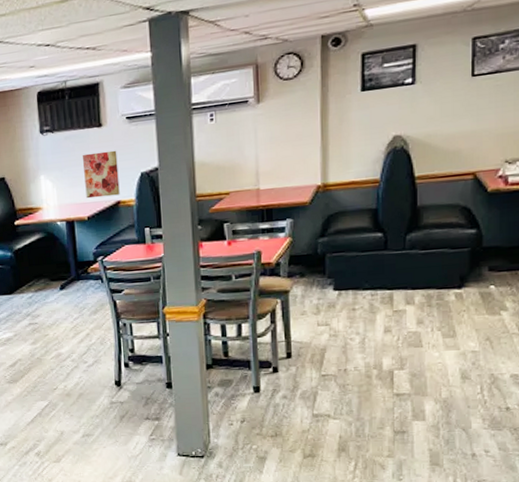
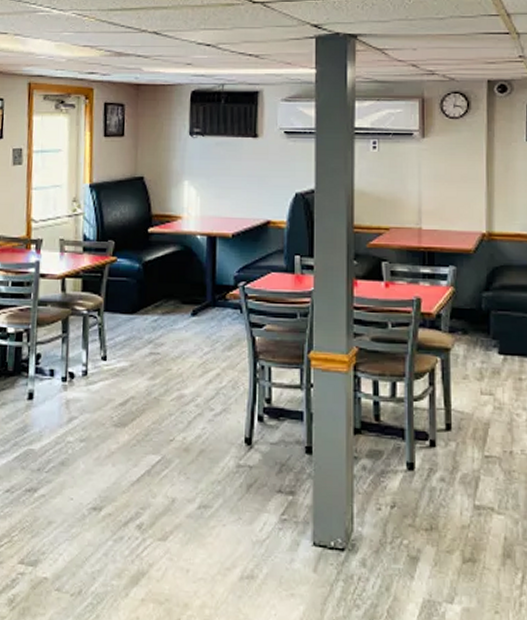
wall art: present [82,150,120,199] -> none [232,164,271,215]

